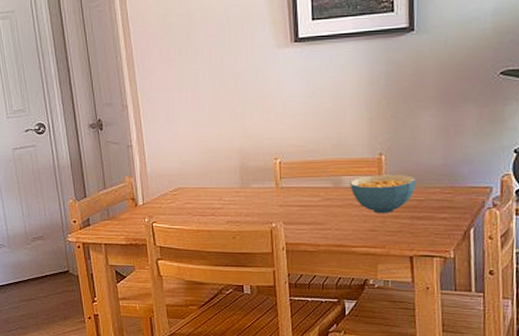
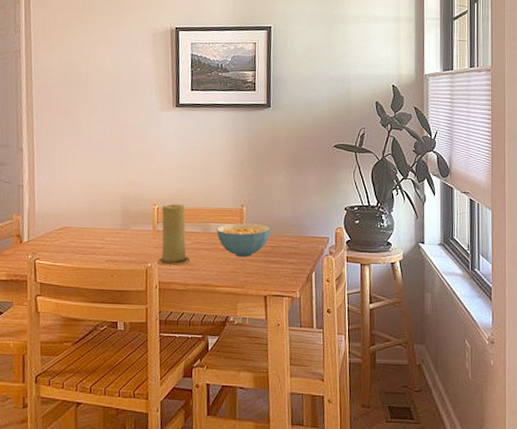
candle: none [283,157,321,225] -> present [158,204,191,266]

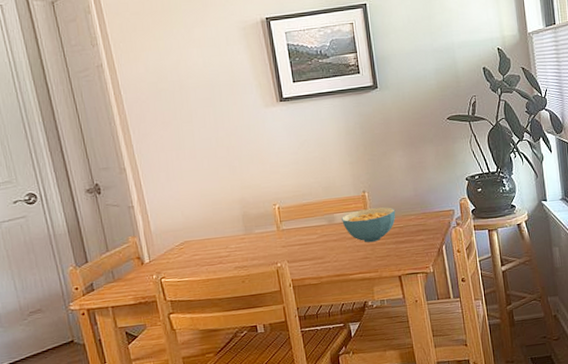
candle: present [158,204,191,266] -> none [283,200,320,263]

